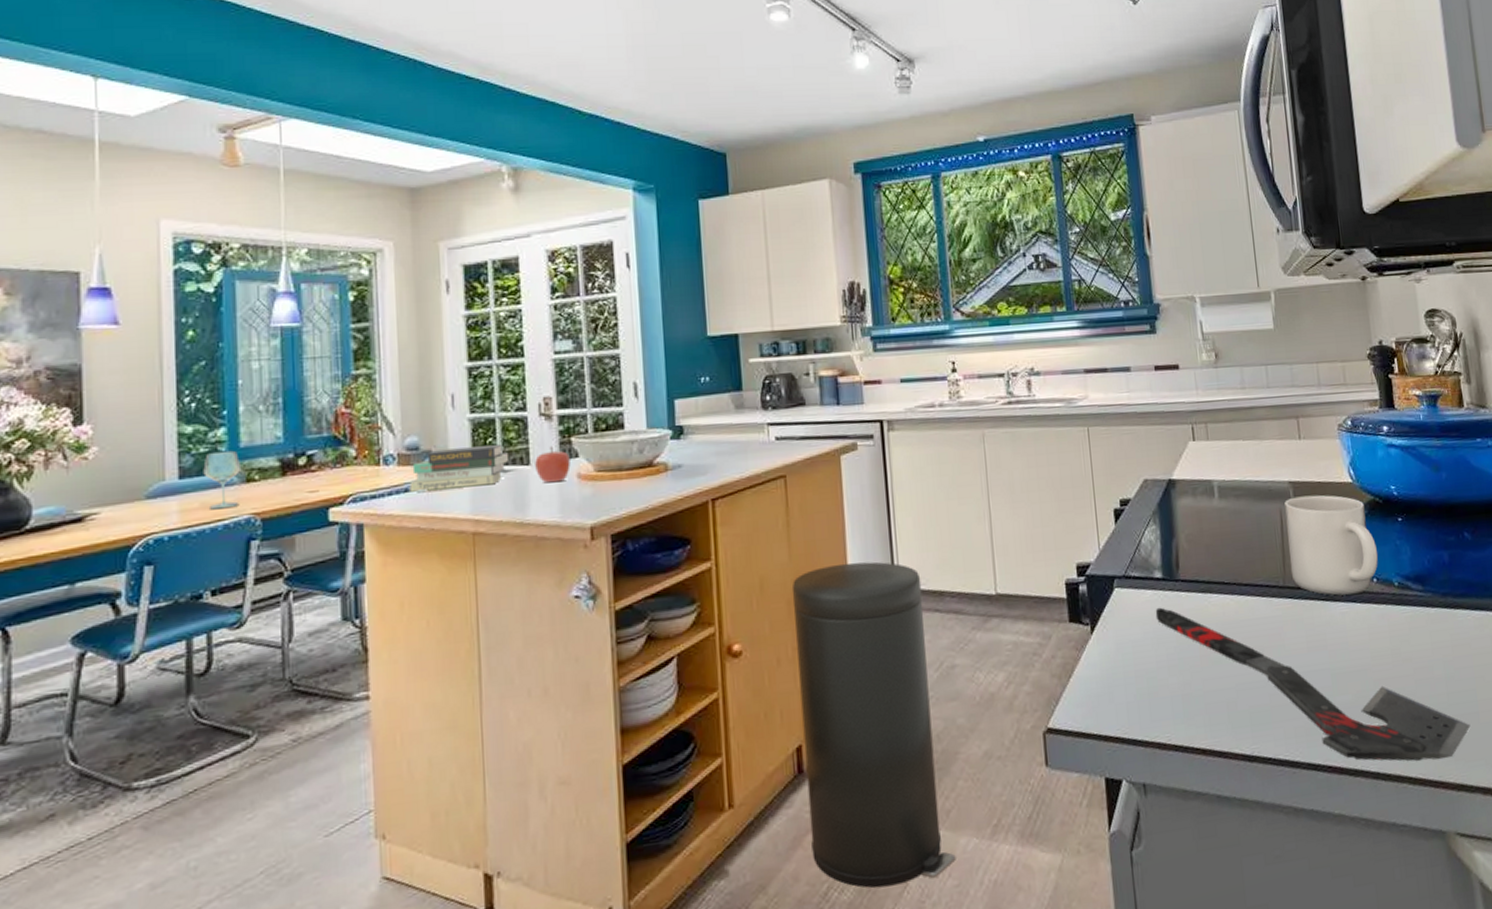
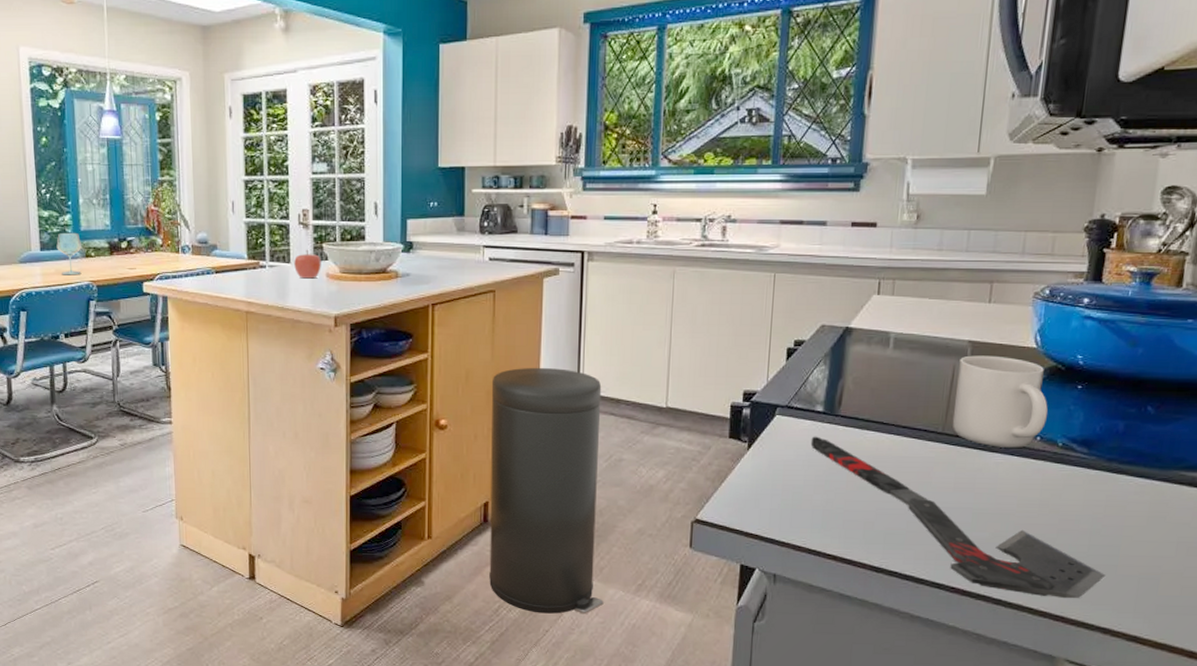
books: present [409,443,508,492] -> none [200,244,274,276]

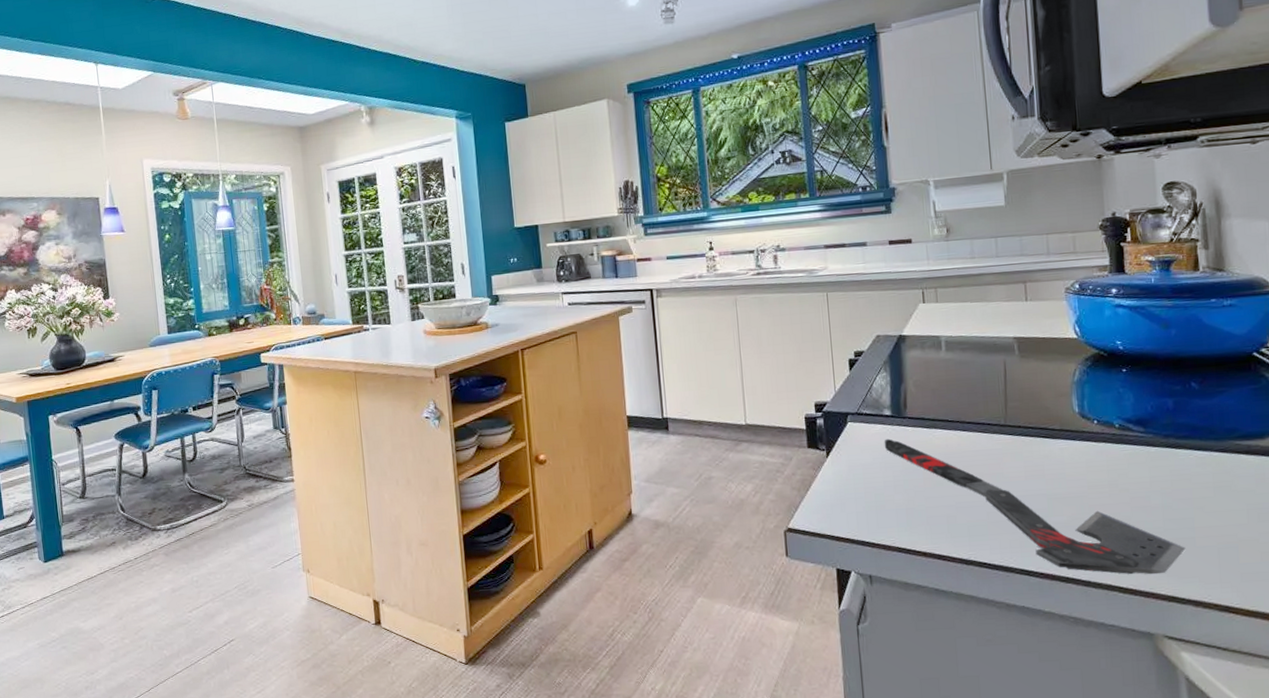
wine glass: present [56,232,82,275] -> none [182,315,205,354]
fruit: present [294,249,321,279] -> none [394,310,419,337]
pedal bin: present [489,367,604,615] -> none [582,397,712,634]
mug: present [951,355,1048,448] -> none [1009,348,1100,434]

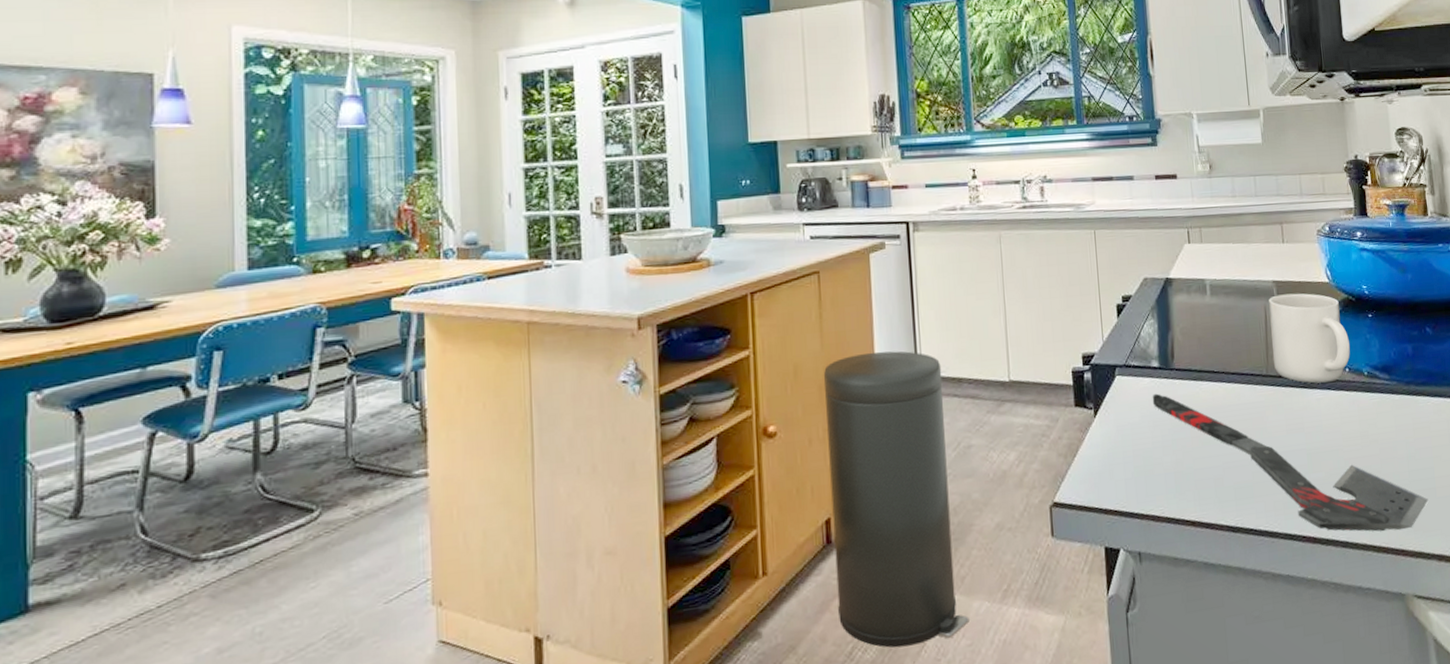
pedal bin: none [582,397,712,634] -> present [823,351,969,648]
mug: none [1009,348,1100,434] -> present [1269,293,1350,384]

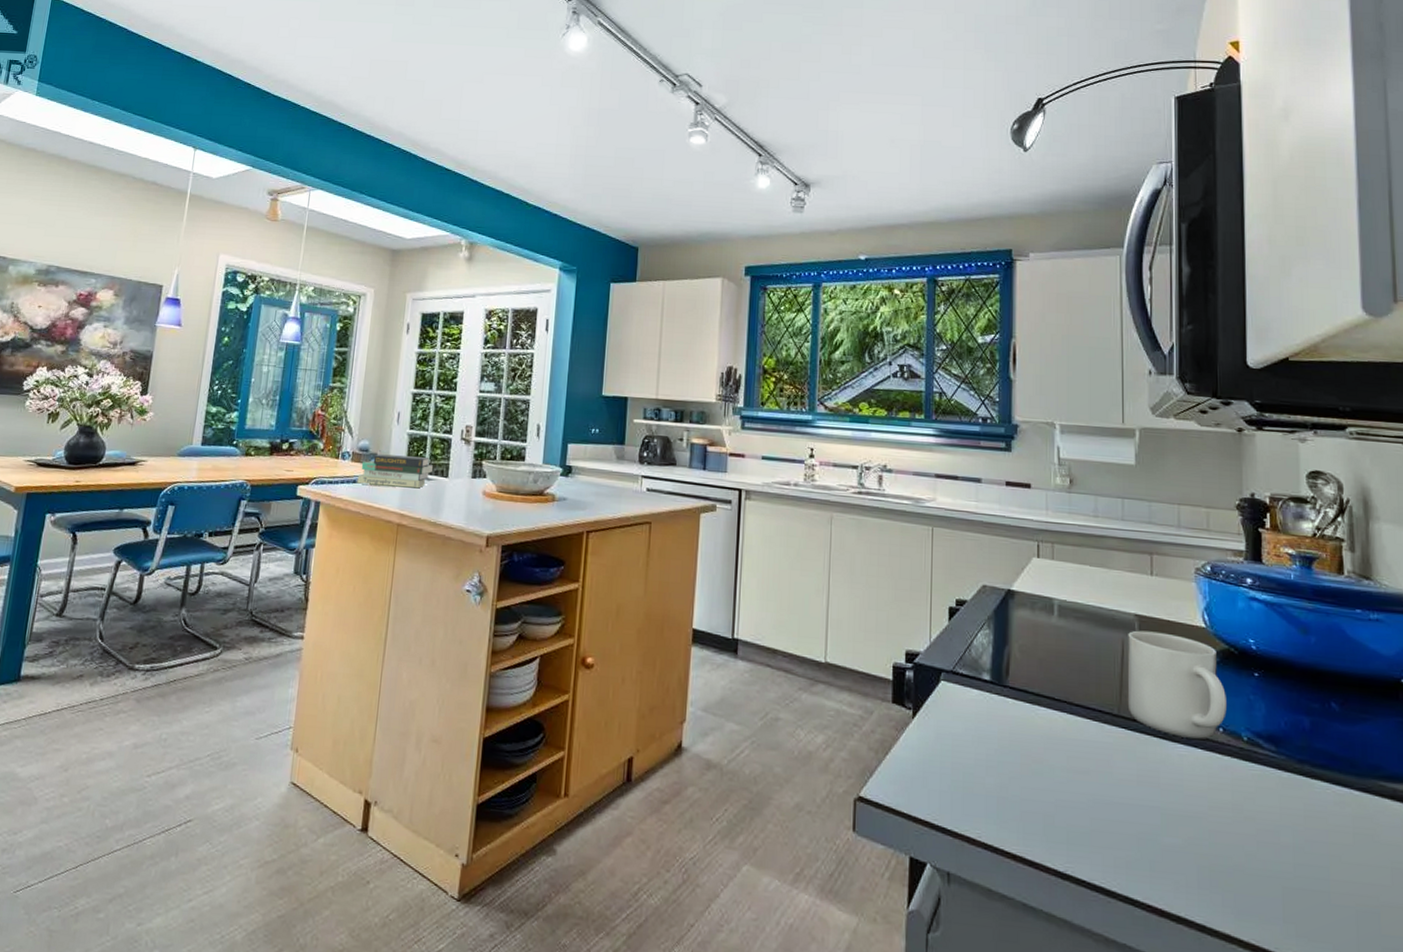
books: none [468,239,561,284] -> present [357,454,433,489]
pedal bin: present [823,351,969,648] -> none [629,606,758,907]
spatula: present [1152,393,1428,532] -> none [979,708,1319,931]

